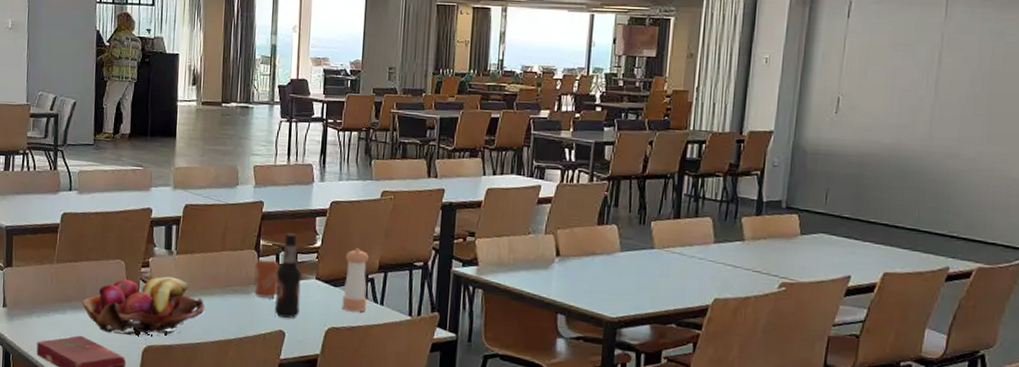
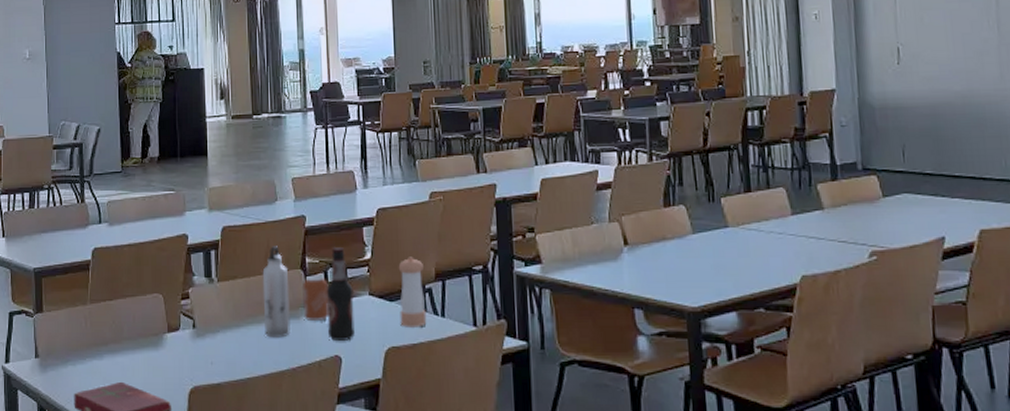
fruit basket: present [81,276,205,336] -> none [119,307,253,377]
water bottle: none [217,226,243,310] -> present [262,246,290,338]

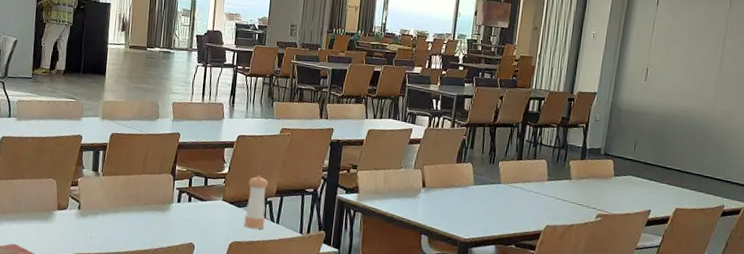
water bottle: present [262,246,290,338] -> none [136,153,160,225]
can: present [301,276,329,321] -> none [169,180,191,216]
bottle: present [326,248,355,341] -> none [186,161,211,233]

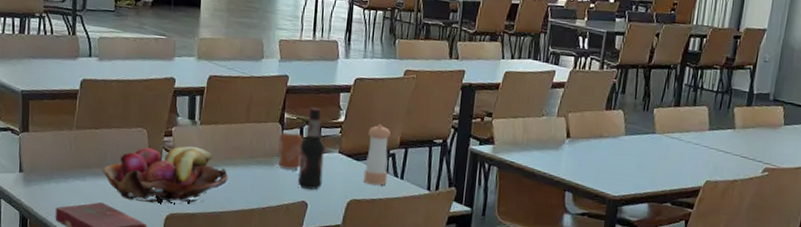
fruit basket: none [16,194,126,246] -> present [102,146,229,204]
can: none [169,180,191,216] -> present [277,130,302,170]
bottle: none [186,161,211,233] -> present [298,108,325,190]

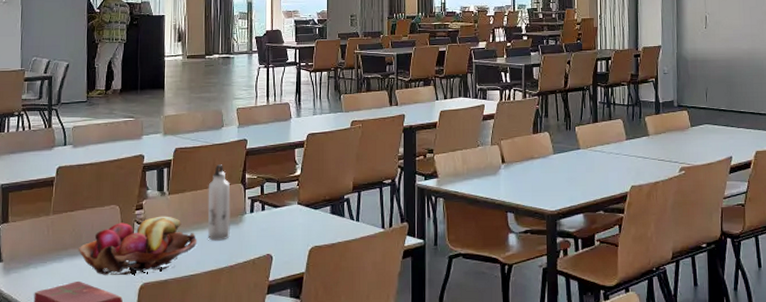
water bottle: none [240,99,267,181] -> present [207,164,231,241]
can: present [277,130,302,170] -> none [241,189,264,226]
bottle: present [298,108,325,190] -> none [262,166,285,242]
pepper shaker: present [363,124,390,186] -> none [322,173,344,230]

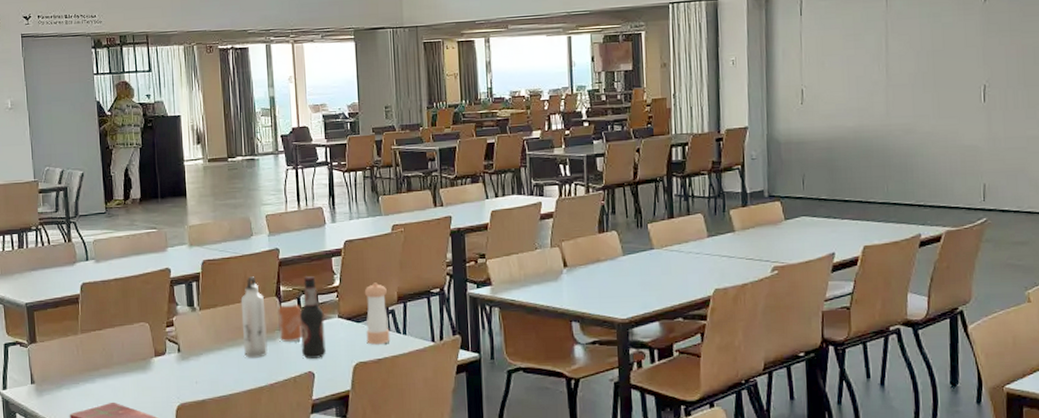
fruit basket: present [78,216,197,276] -> none [110,333,234,396]
can: none [241,189,264,226] -> present [277,302,303,342]
bottle: none [262,166,285,242] -> present [299,276,326,359]
pepper shaker: none [322,173,344,230] -> present [364,282,390,345]

